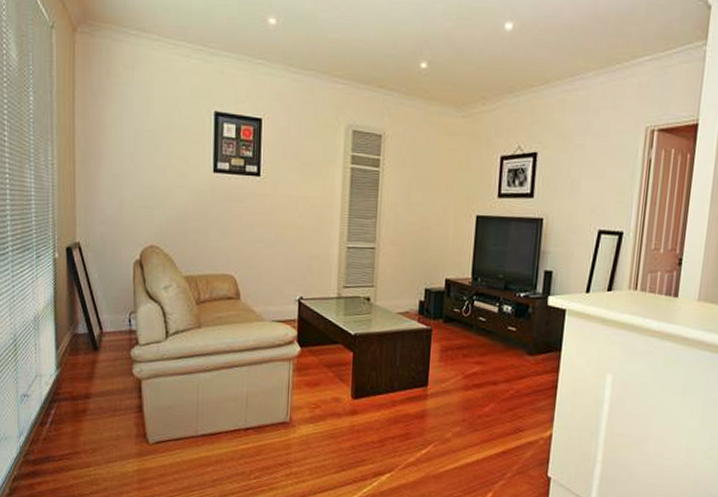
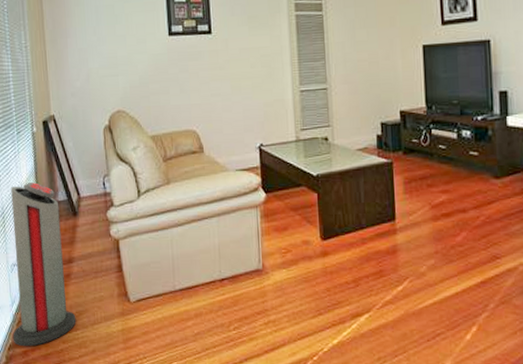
air purifier: none [18,311,89,480] -> present [11,182,76,347]

